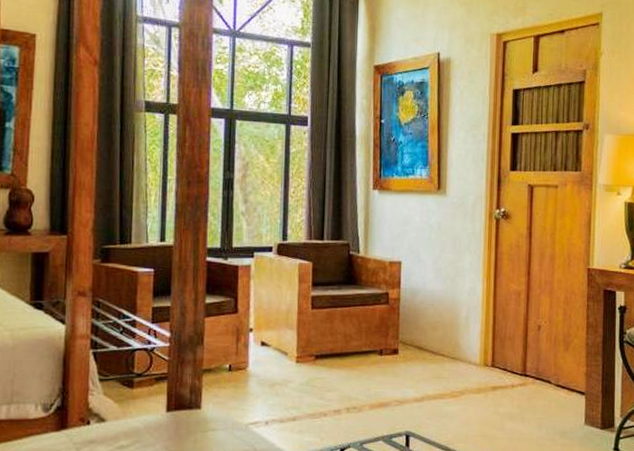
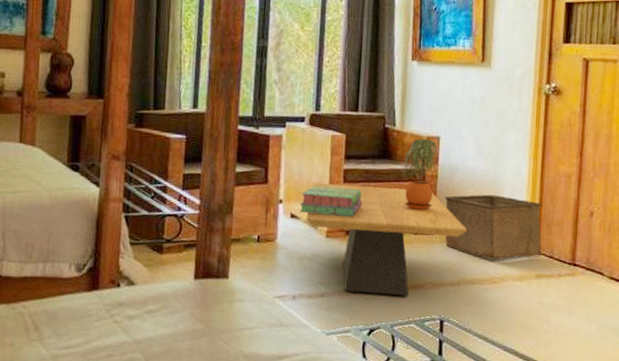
stack of books: none [269,313,331,342] -> present [299,185,363,217]
coffee table: none [276,310,428,415] -> present [306,183,467,296]
potted plant: none [367,263,399,332] -> present [402,138,437,211]
storage bin: none [407,314,496,375] -> present [445,194,542,260]

